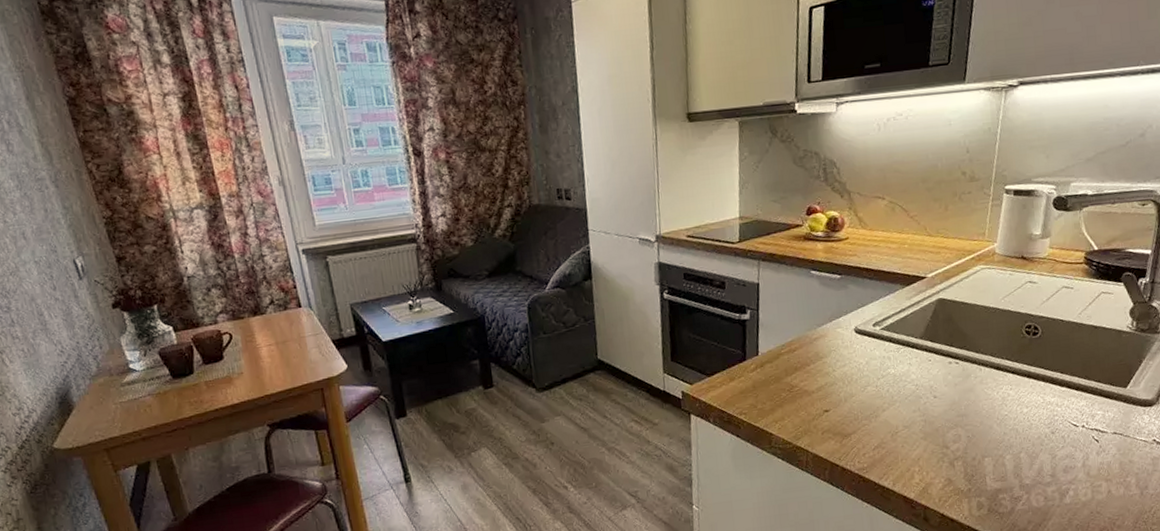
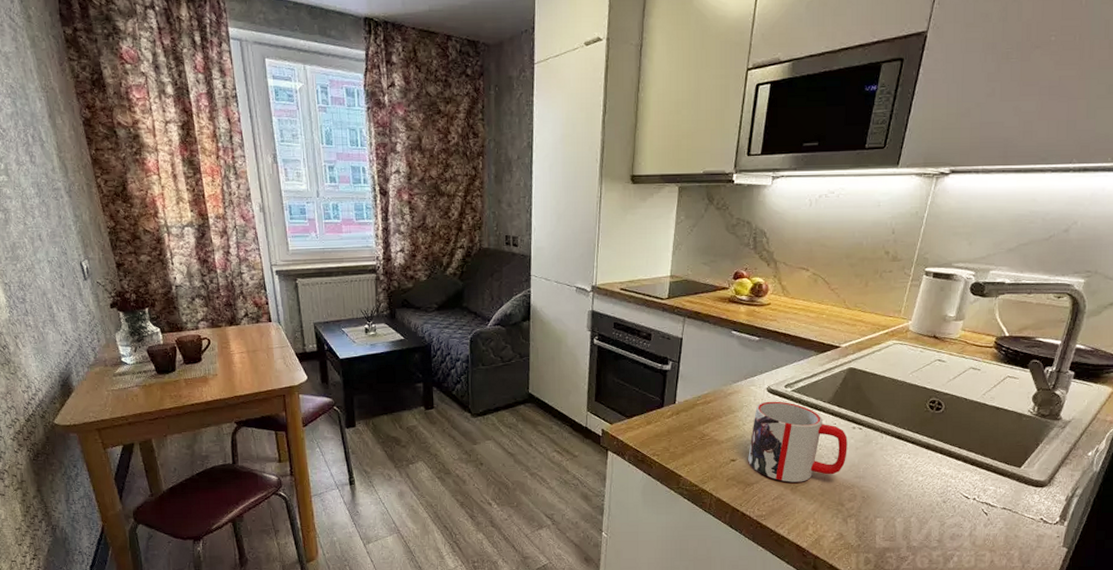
mug: none [842,341,946,429] -> present [748,401,848,482]

